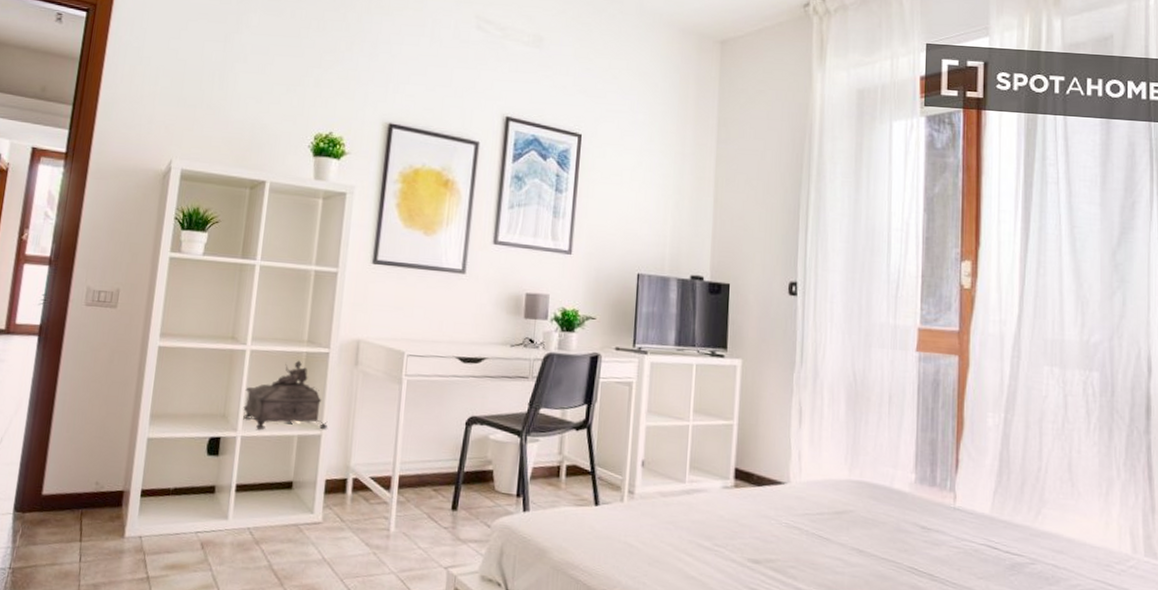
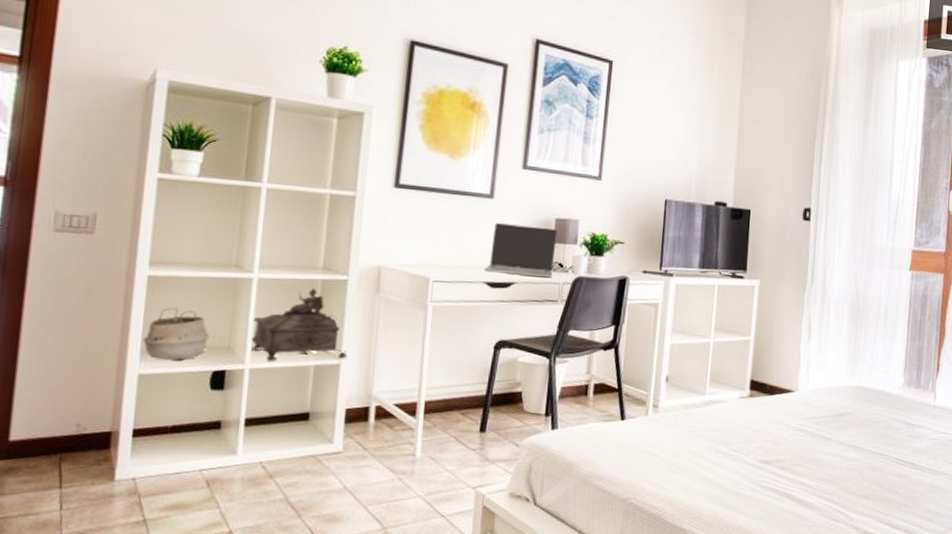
woven basket: none [152,376,208,426] -> present [142,308,210,360]
laptop: none [457,298,528,354] -> present [485,223,558,278]

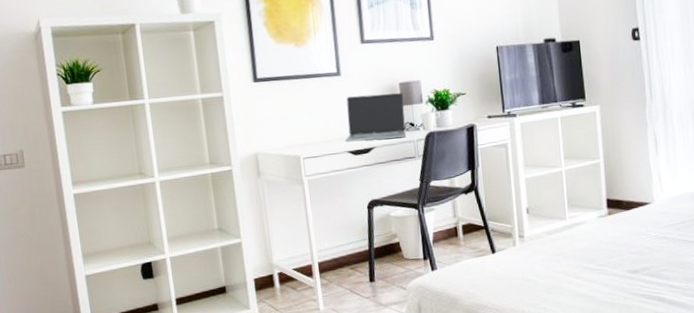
woven basket: present [142,308,210,360] -> none [81,217,133,261]
decorative box: present [251,288,347,361] -> none [163,181,245,249]

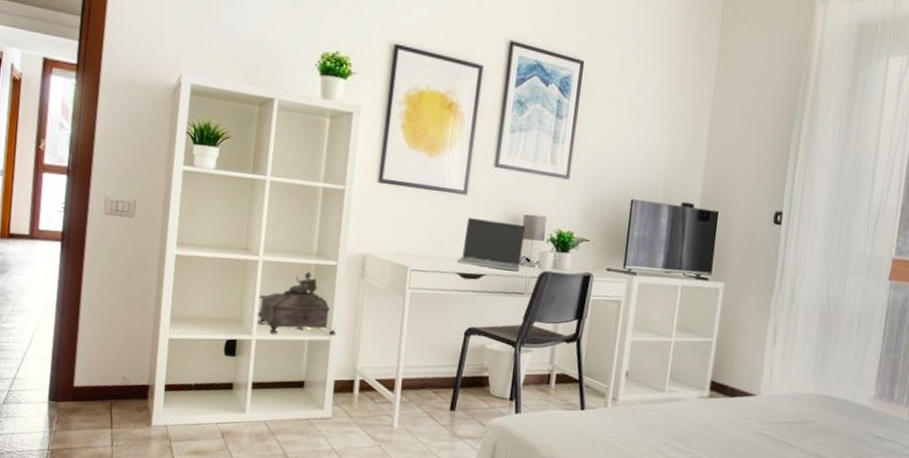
decorative box: none [163,181,245,249] -> present [257,271,336,335]

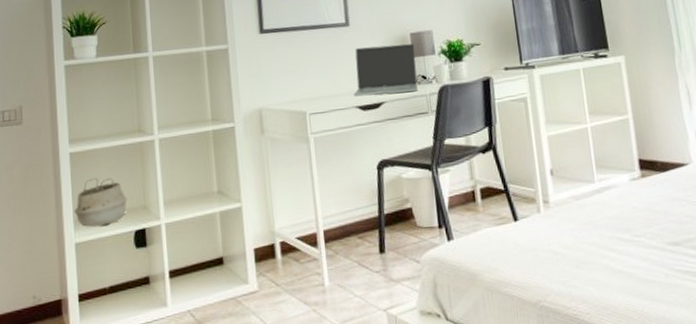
woven basket: none [172,283,224,329] -> present [74,178,127,227]
decorative box: present [257,271,336,335] -> none [161,139,246,214]

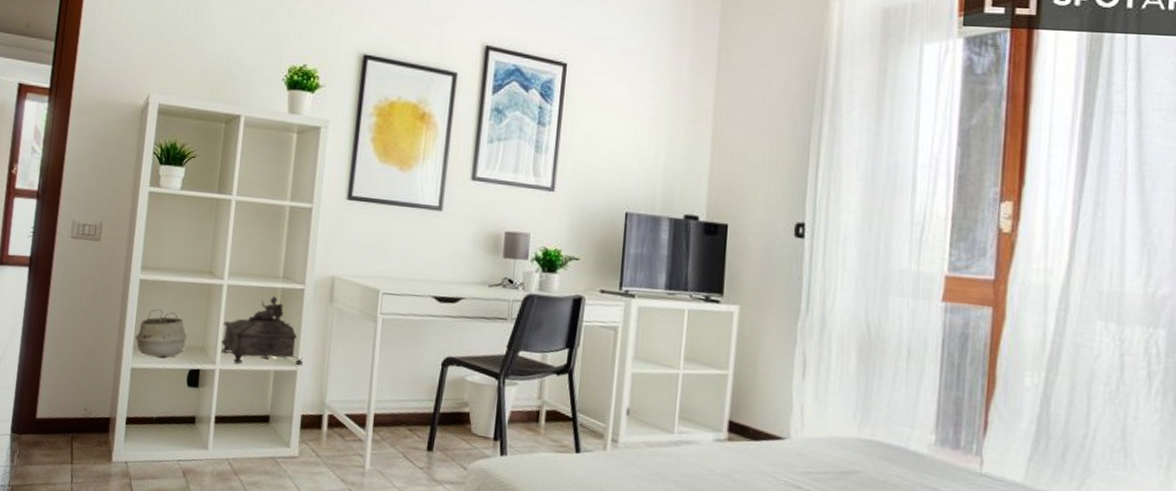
decorative box: none [161,139,246,214] -> present [221,296,303,365]
laptop: present [354,44,418,97] -> none [433,236,507,295]

